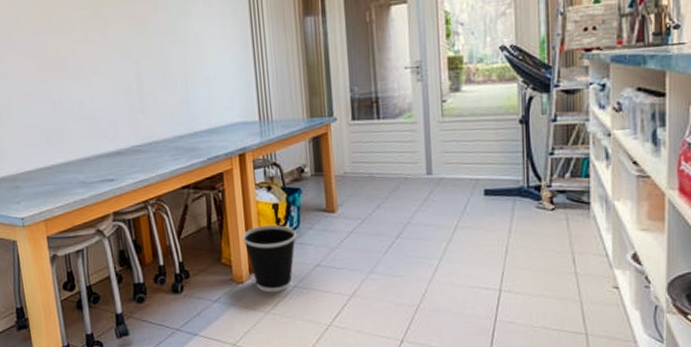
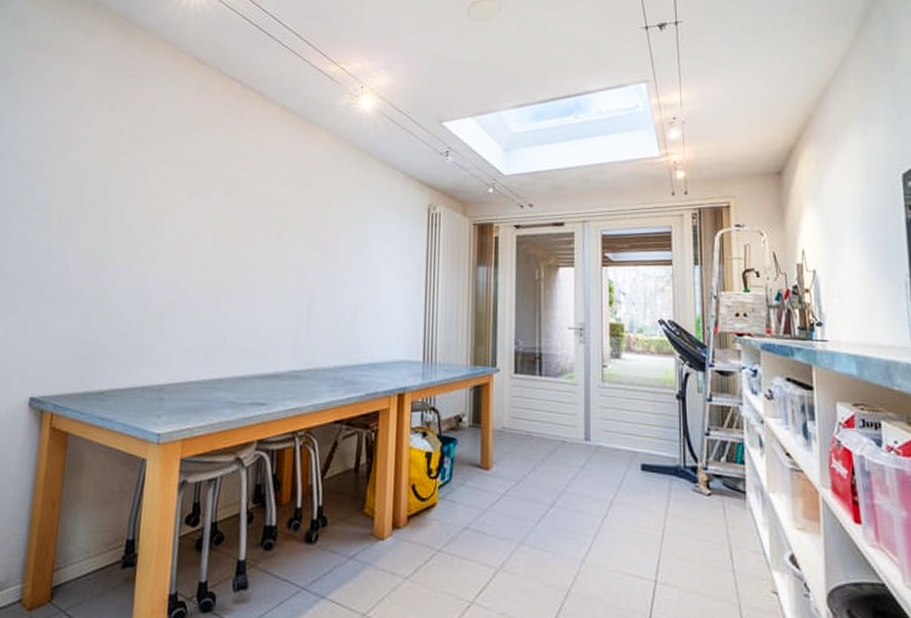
wastebasket: present [242,224,296,293] -> none [389,474,447,555]

